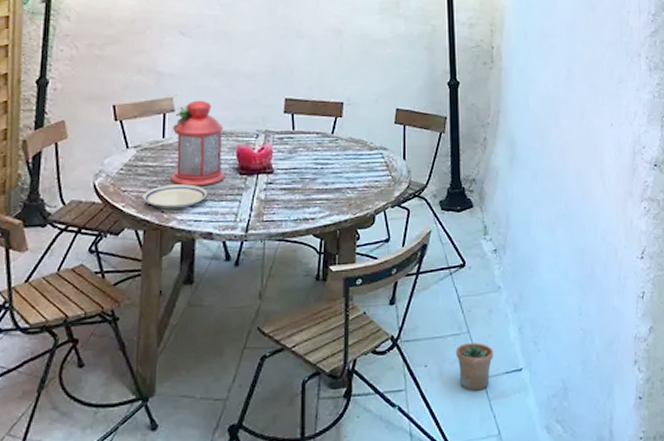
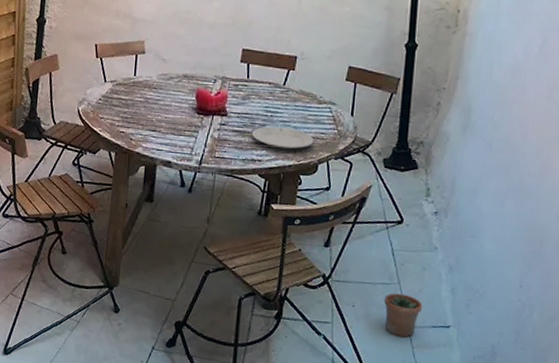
plate: present [143,184,207,210] -> none [116,116,169,138]
lantern: present [170,100,225,187] -> none [139,45,187,121]
plate: none [302,179,369,204] -> present [252,126,314,150]

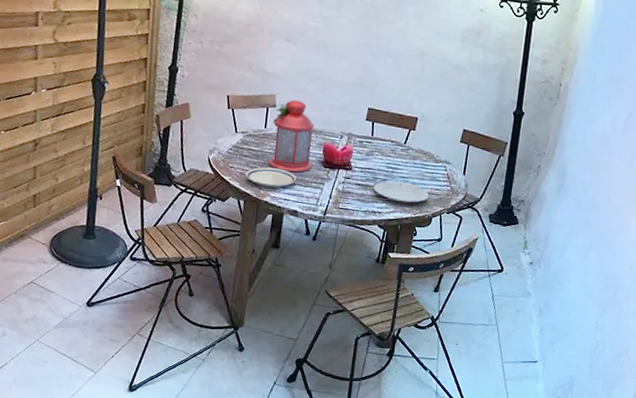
plate: none [116,116,169,138] -> present [245,167,297,189]
lantern: none [139,45,187,121] -> present [268,99,315,173]
planter: present [383,293,423,338] -> none [482,333,516,371]

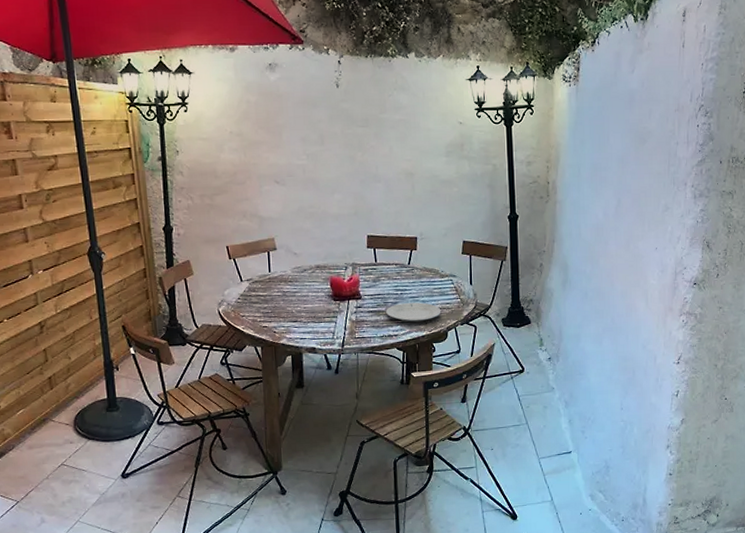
plate: present [245,167,297,189] -> none [258,309,309,330]
lantern: present [268,99,315,173] -> none [275,239,322,312]

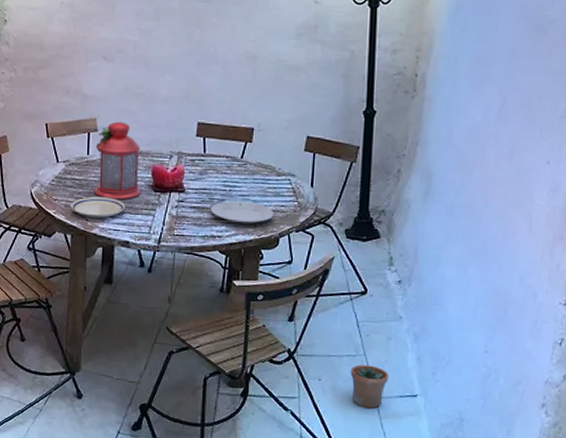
plate: none [258,309,309,330] -> present [71,196,125,219]
lantern: none [275,239,322,312] -> present [94,121,141,200]
planter: none [516,431,548,468] -> present [350,364,390,409]

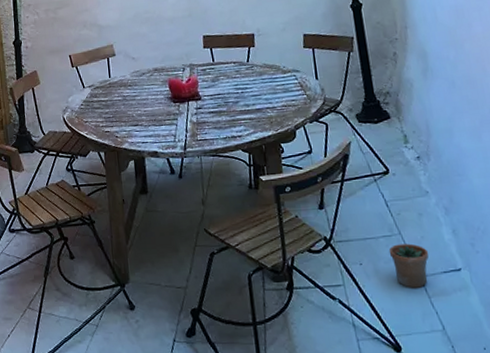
plate: present [71,196,125,219] -> none [100,113,150,135]
lantern: present [94,121,141,200] -> none [114,44,162,115]
plate: present [211,201,274,224] -> none [227,100,287,122]

